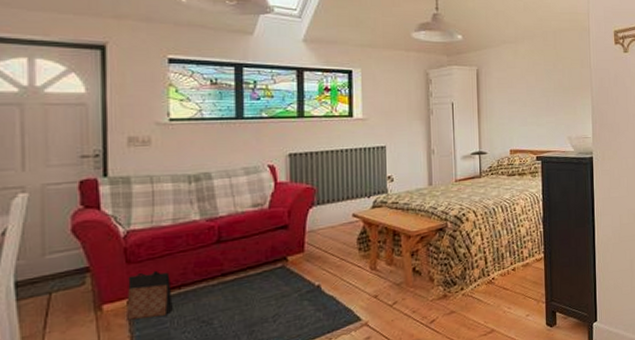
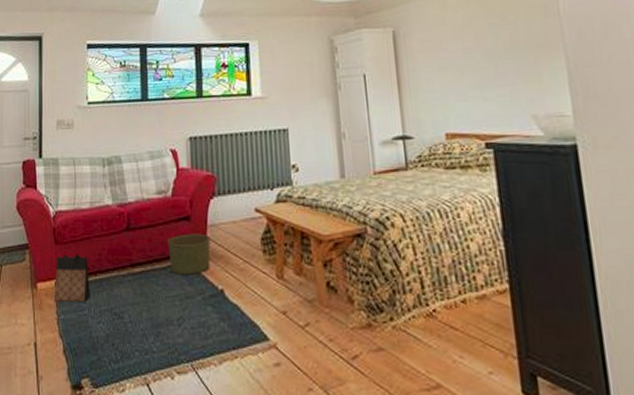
basket: none [264,239,308,278] -> present [168,233,211,275]

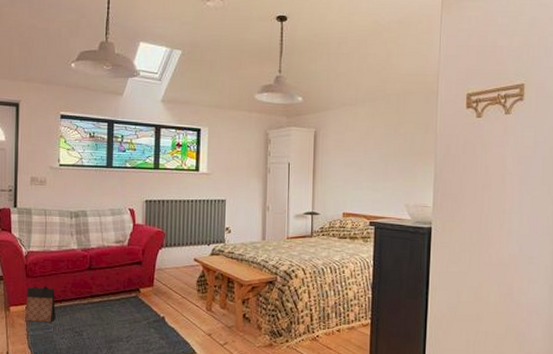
basket: present [168,233,211,275] -> none [122,274,157,305]

